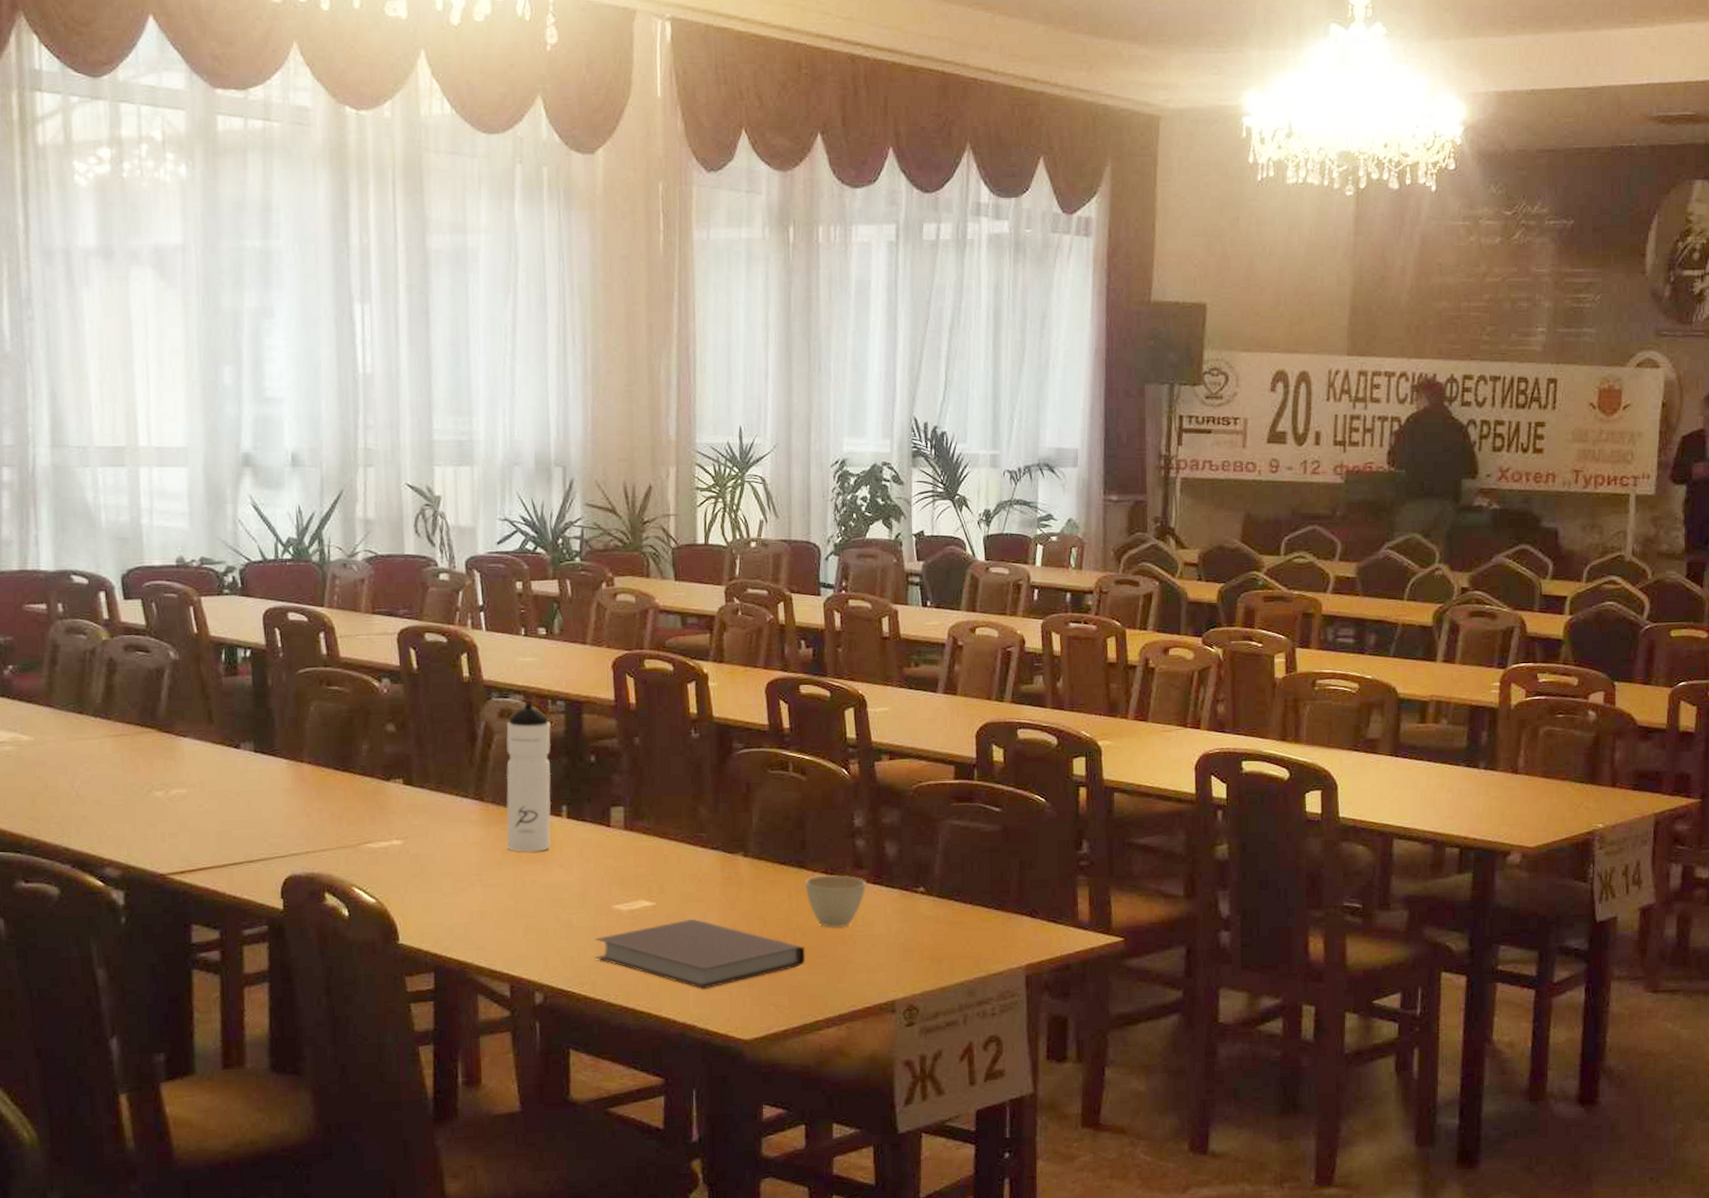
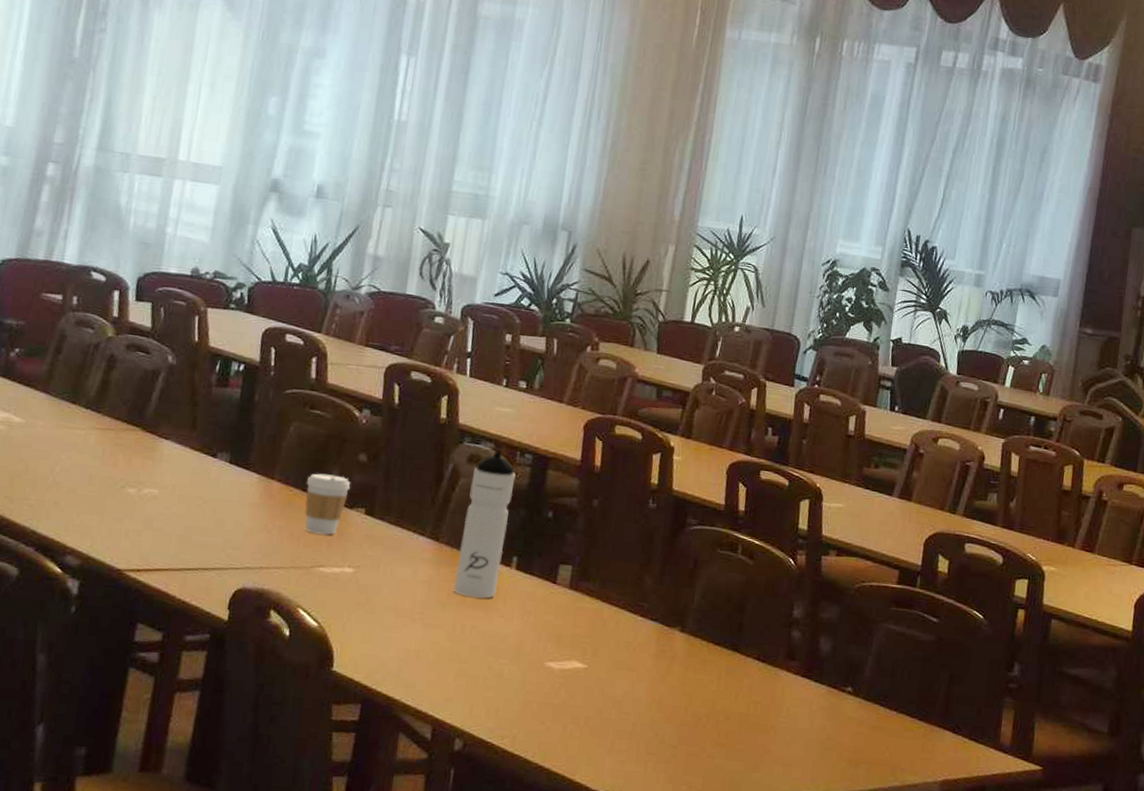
coffee cup: none [337,749,384,811] -> present [304,473,351,535]
notebook: present [595,919,806,990] -> none [520,686,727,760]
cup: present [806,874,866,927] -> none [735,661,796,716]

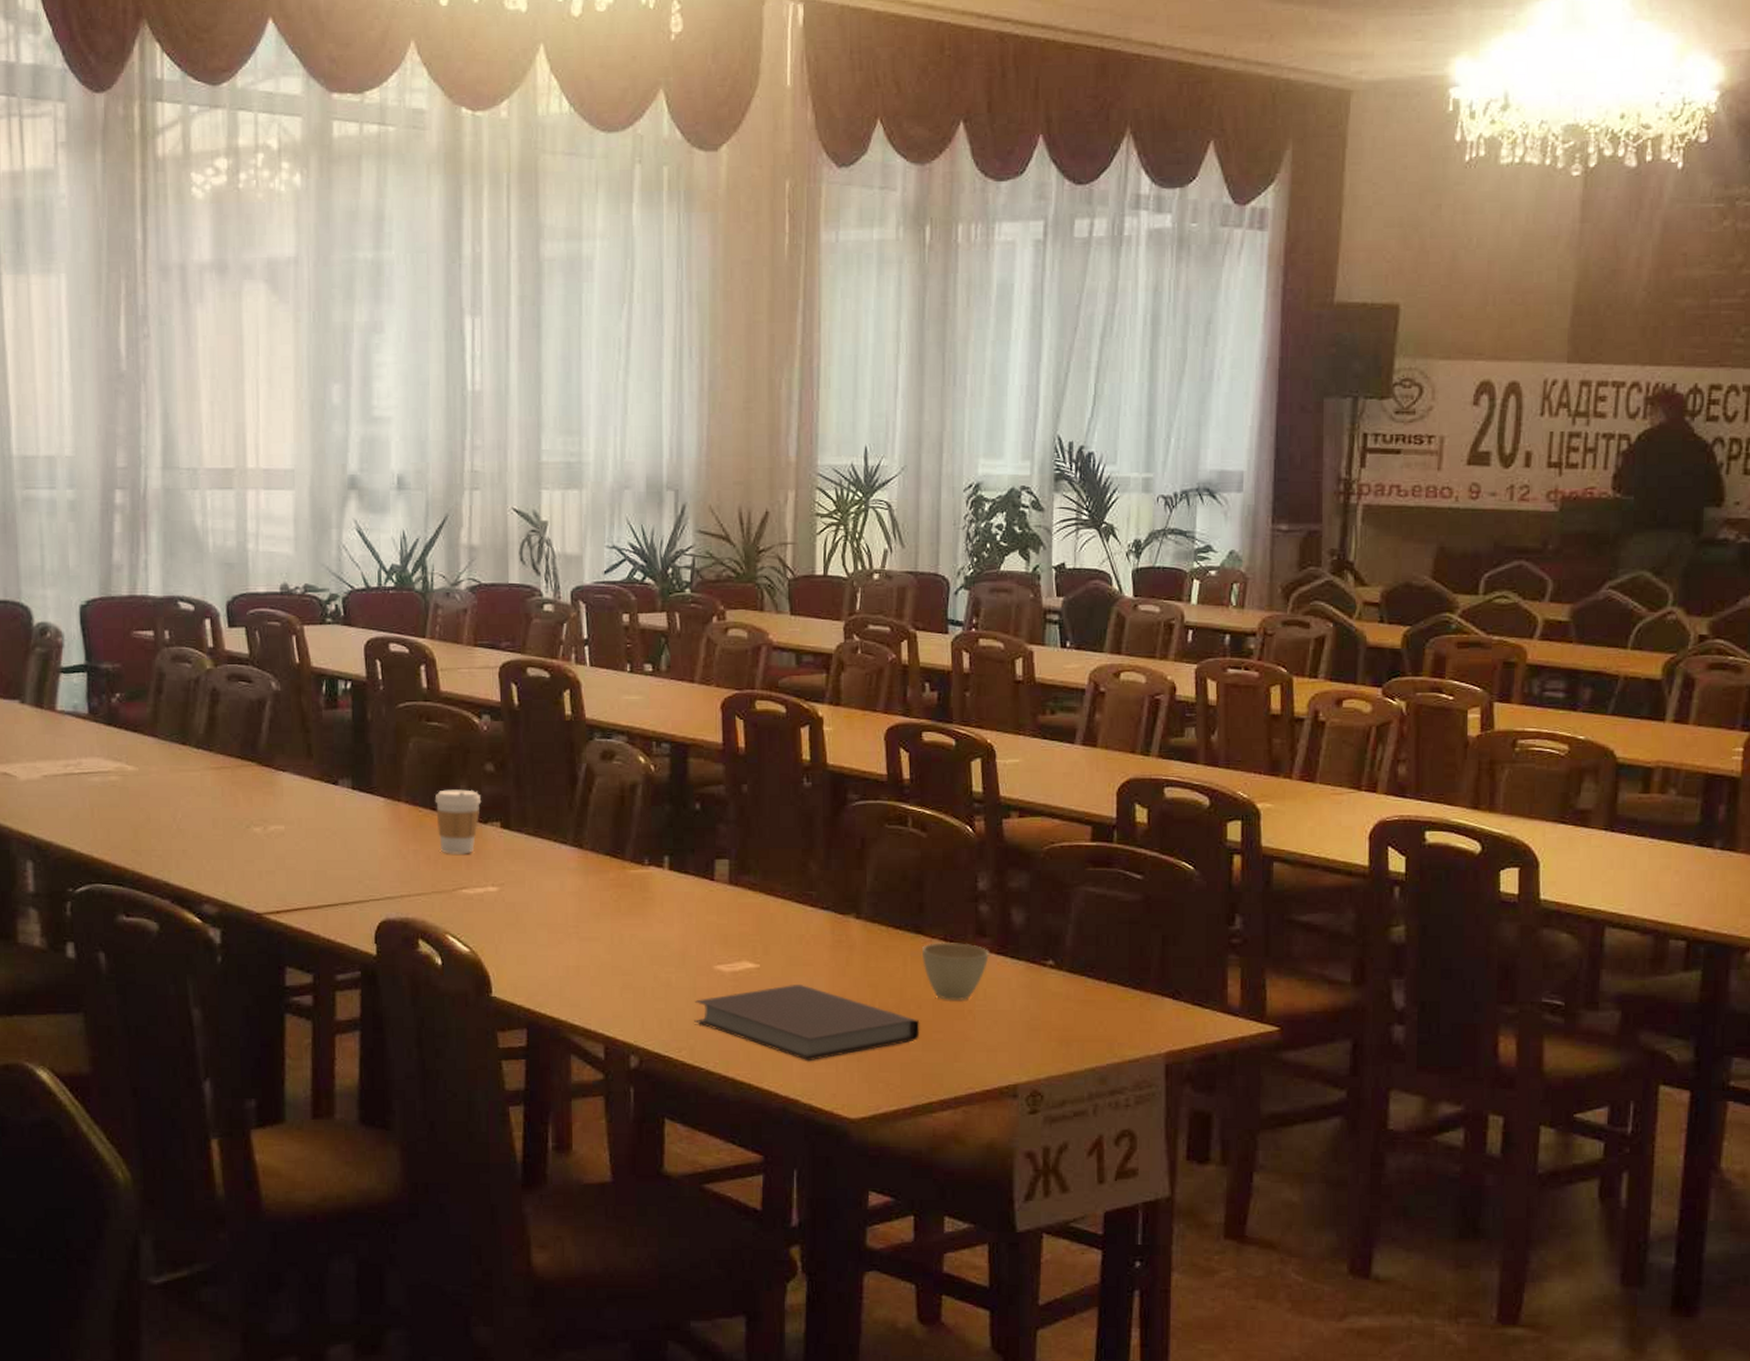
water bottle: present [454,450,516,599] -> none [605,743,655,905]
notebook: none [520,686,727,760] -> present [694,985,920,1062]
cup: none [735,661,796,716] -> present [922,941,989,1000]

